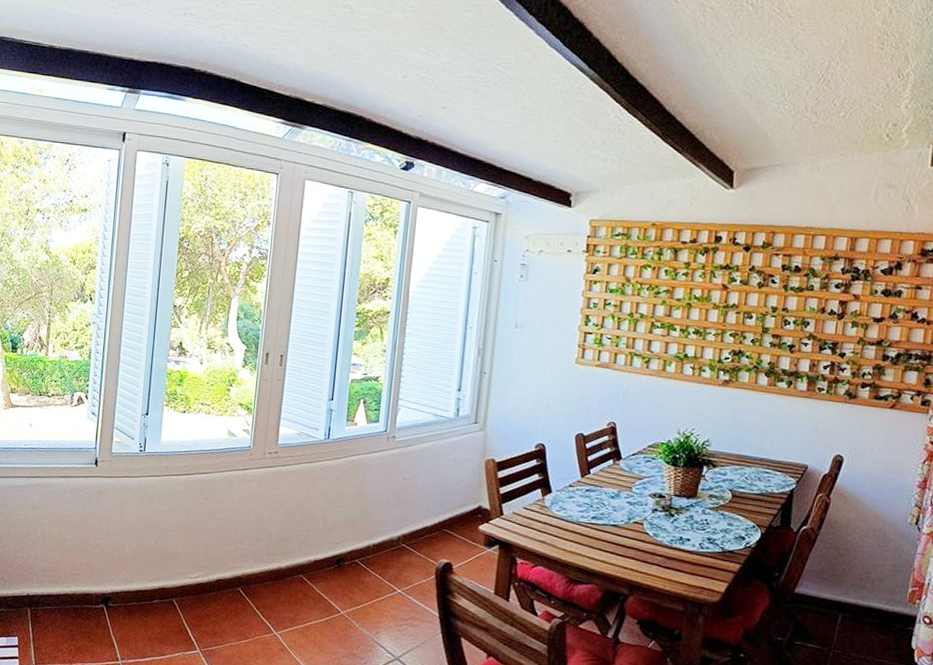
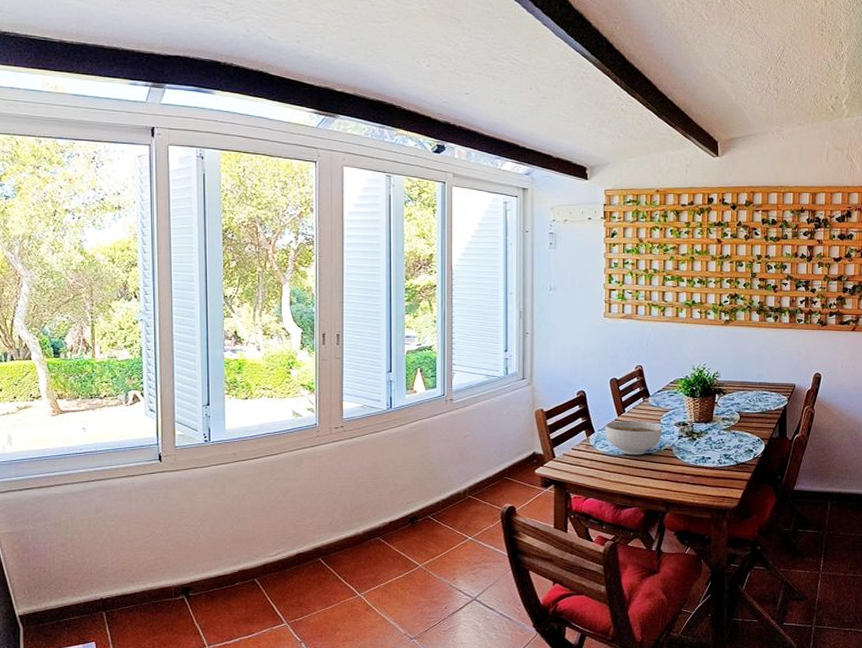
bowl: none [564,482,634,526] -> present [604,421,663,456]

